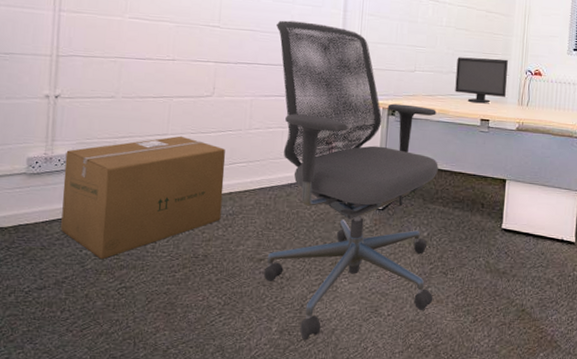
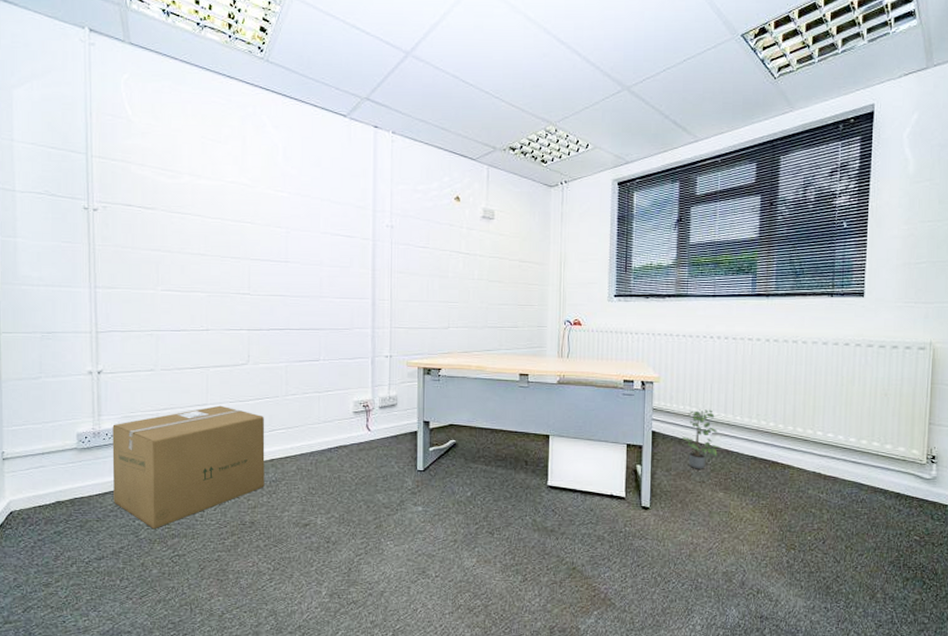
office chair: present [263,20,438,341] -> none [306,283,481,603]
monitor: present [455,57,508,104] -> none [491,310,545,358]

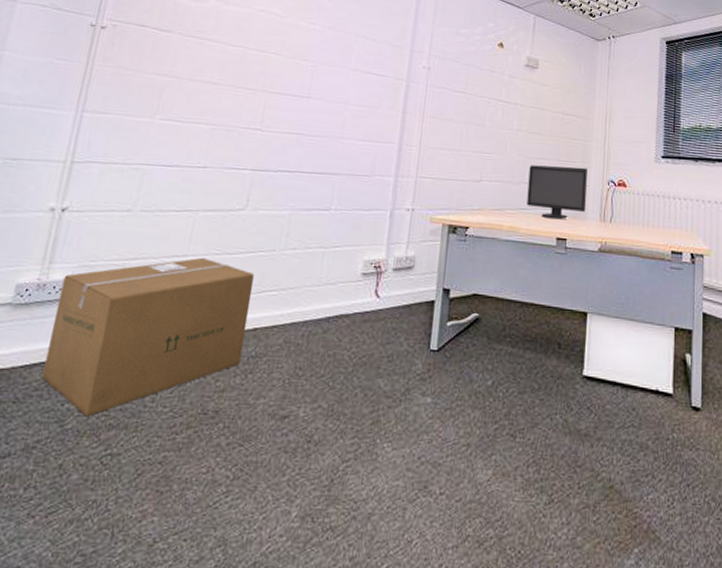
monitor: none [491,310,545,358] -> present [526,165,587,220]

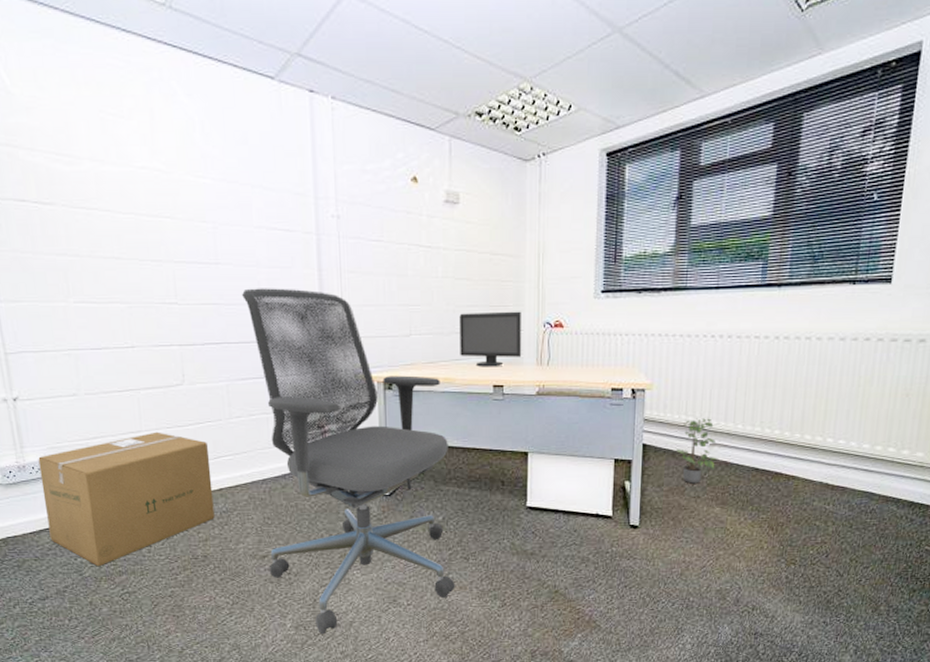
office chair: none [286,122,507,531] -> present [242,288,455,635]

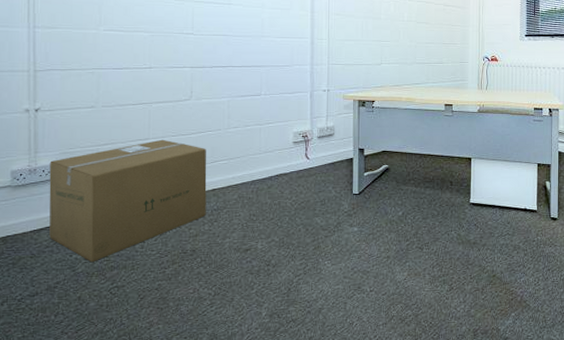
office chair: present [242,288,455,635] -> none [248,24,411,322]
monitor: present [459,311,521,367] -> none [419,48,466,90]

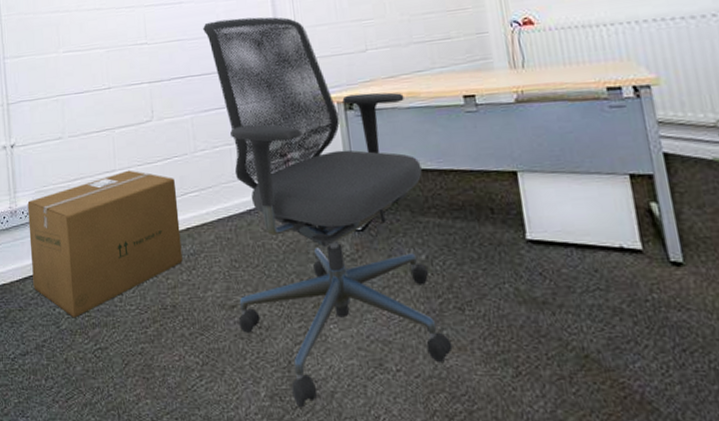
office chair: none [248,24,411,322] -> present [203,17,453,408]

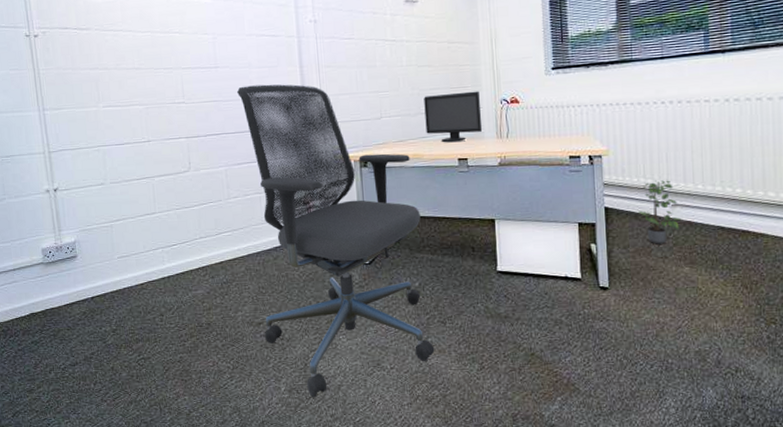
box: present [27,170,183,318] -> none [72,213,217,335]
monitor: none [415,12,490,77] -> present [424,91,482,143]

